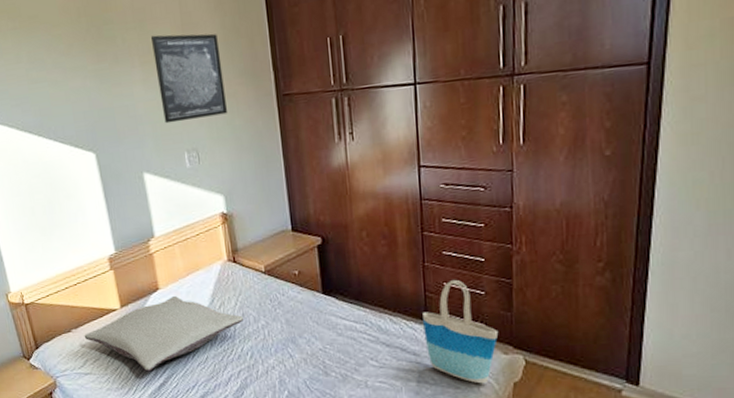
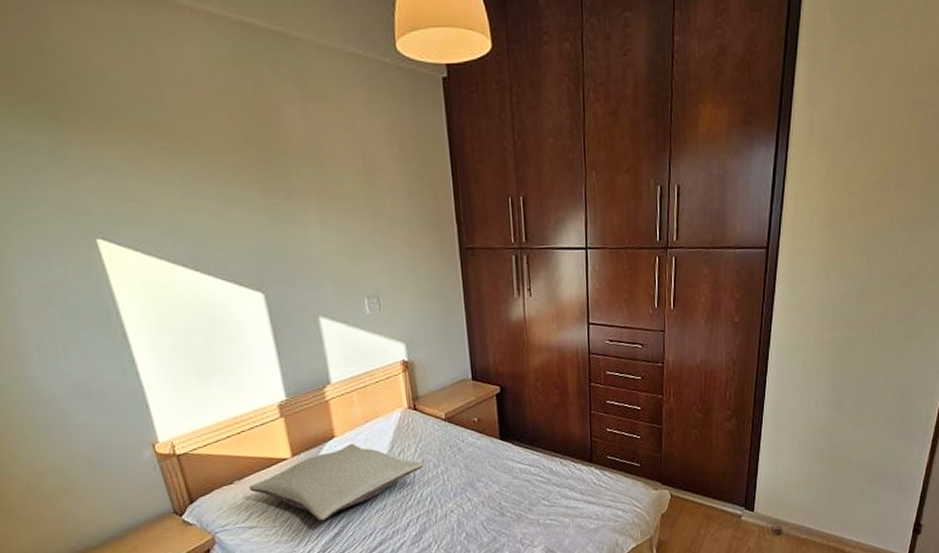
wall art: present [151,33,227,124] -> none [330,175,410,268]
tote bag: present [422,279,499,384] -> none [589,425,651,517]

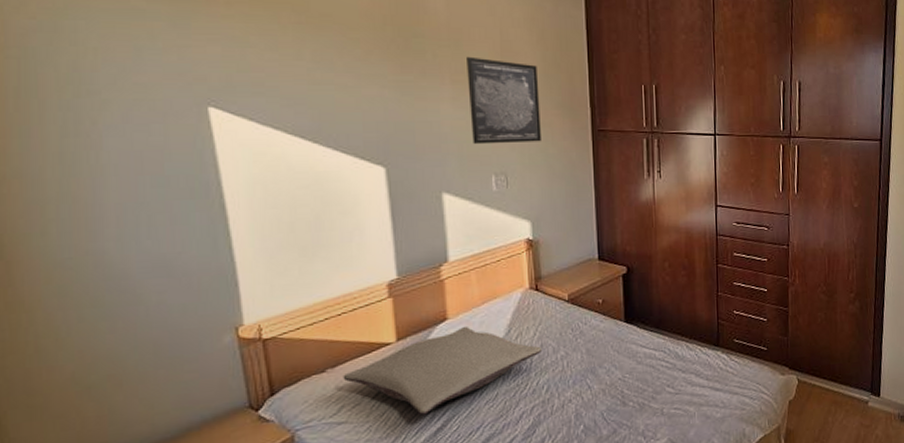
wall art: none [330,175,410,268] -> present [467,56,541,145]

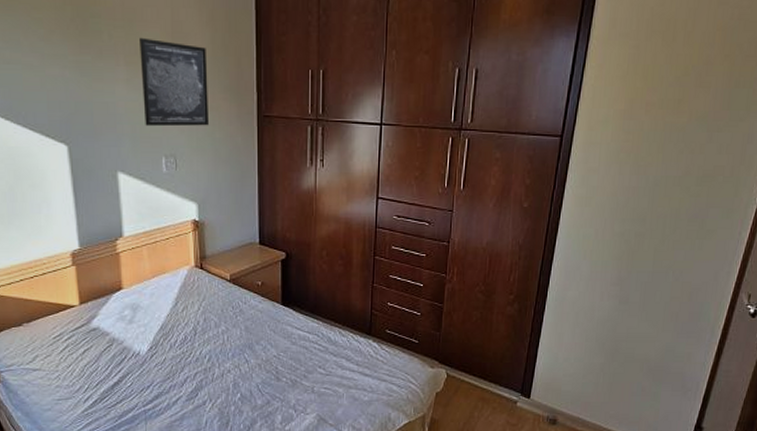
pillow: present [343,326,543,415] -> none [36,296,206,370]

